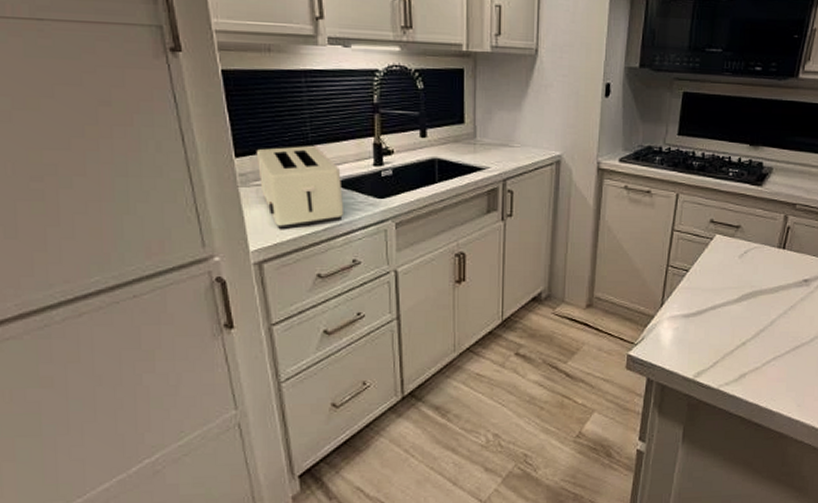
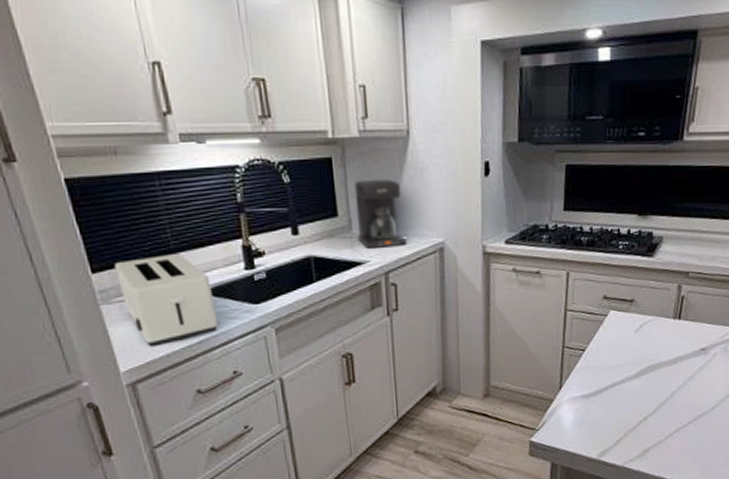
coffee maker: none [481,92,526,156] -> present [354,180,407,248]

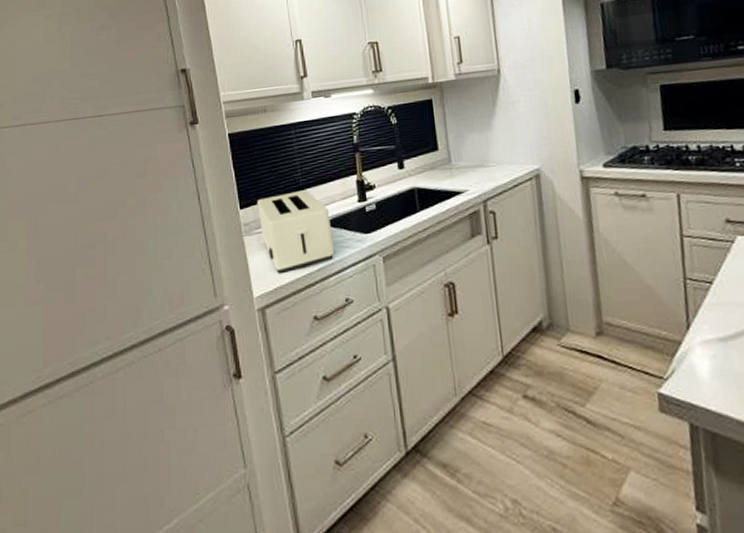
coffee maker: present [354,180,407,248] -> none [452,114,503,178]

